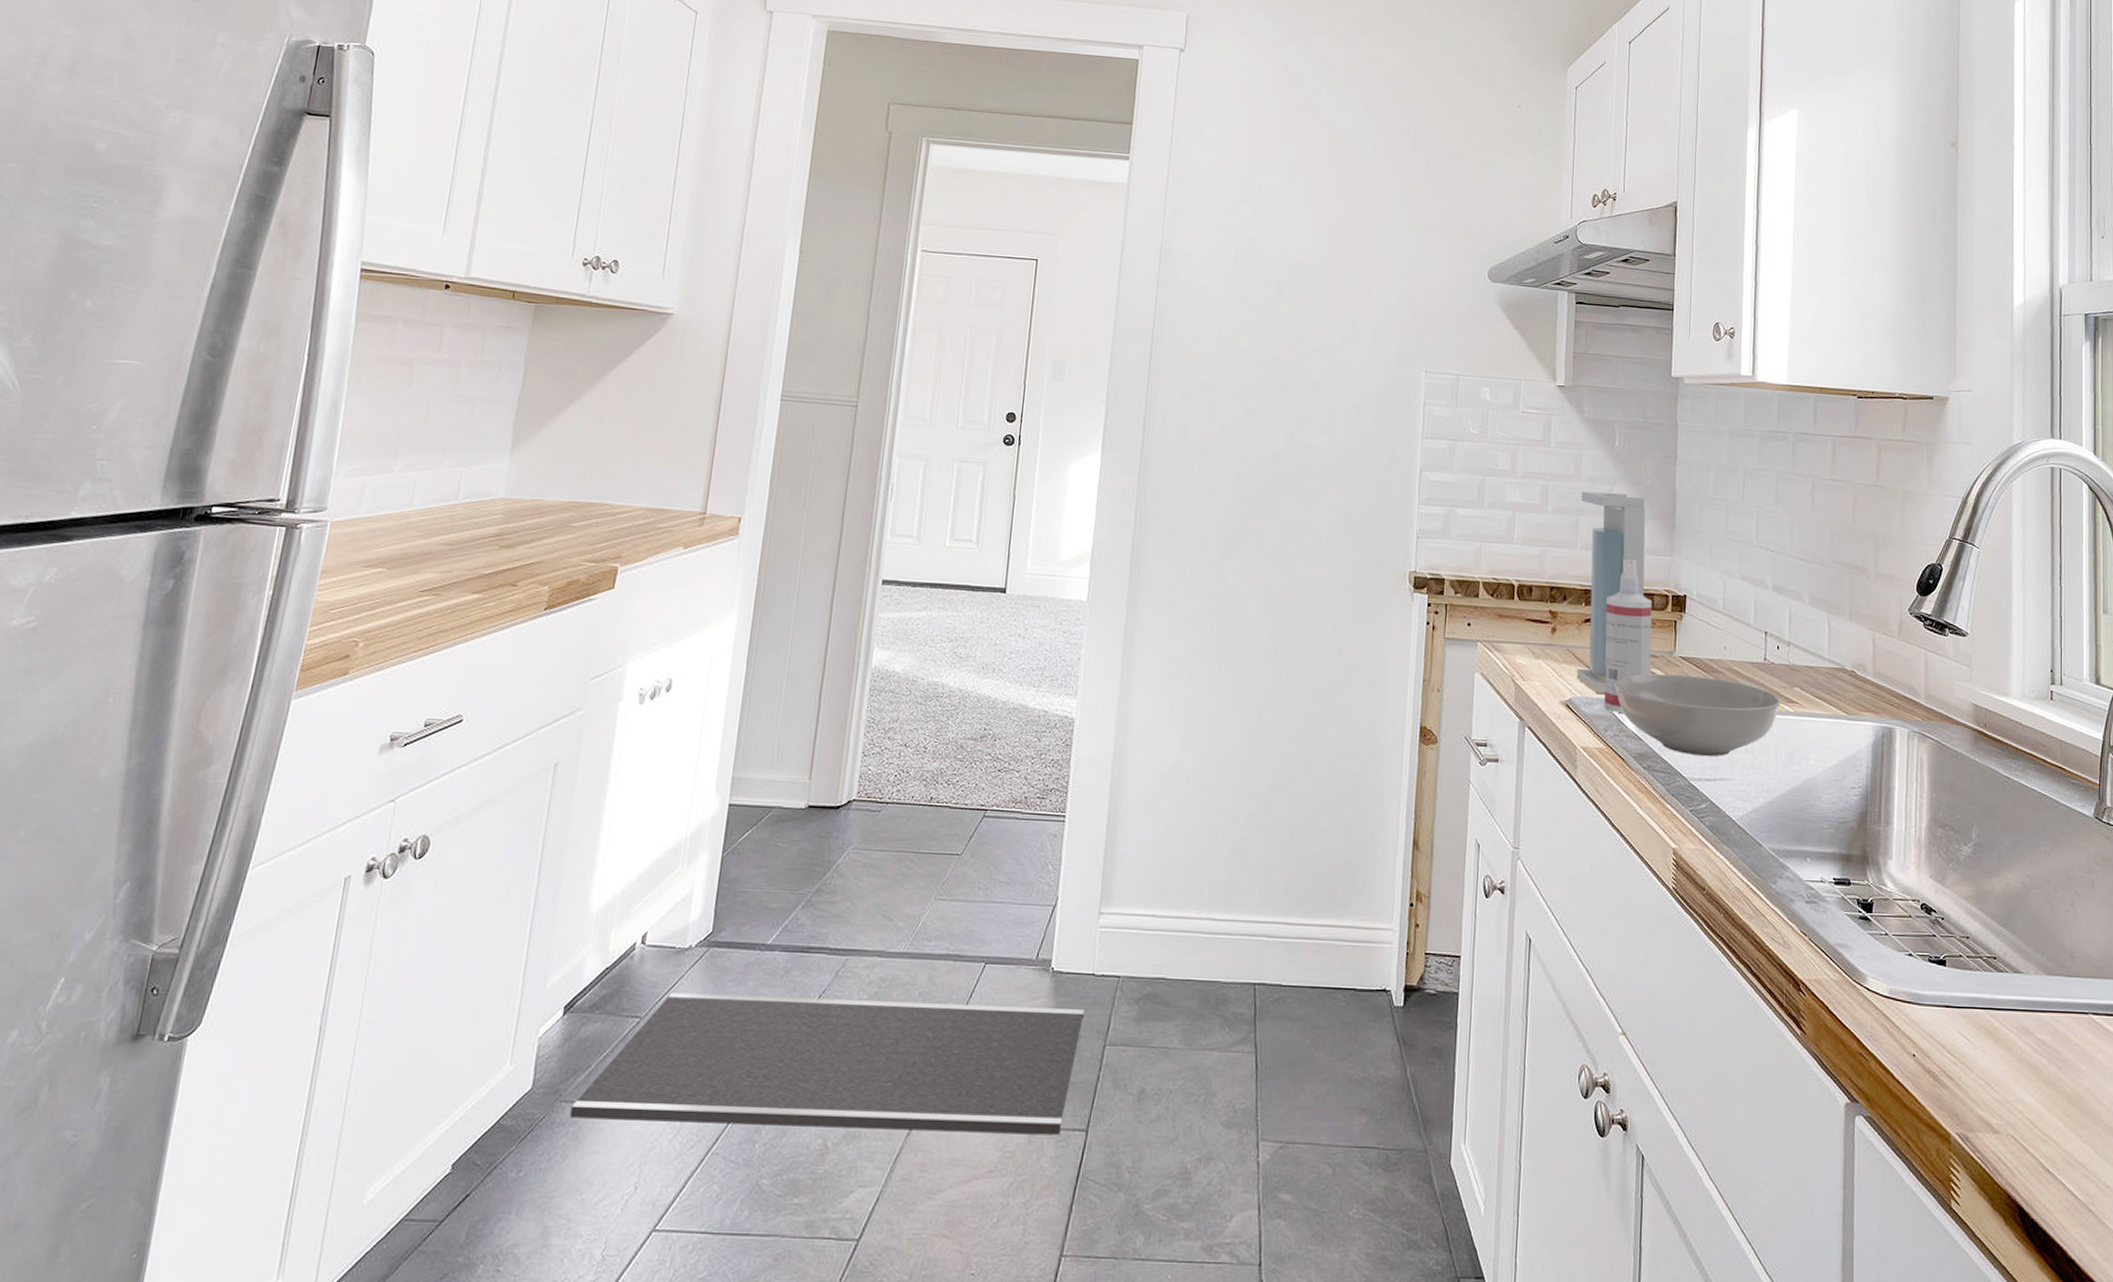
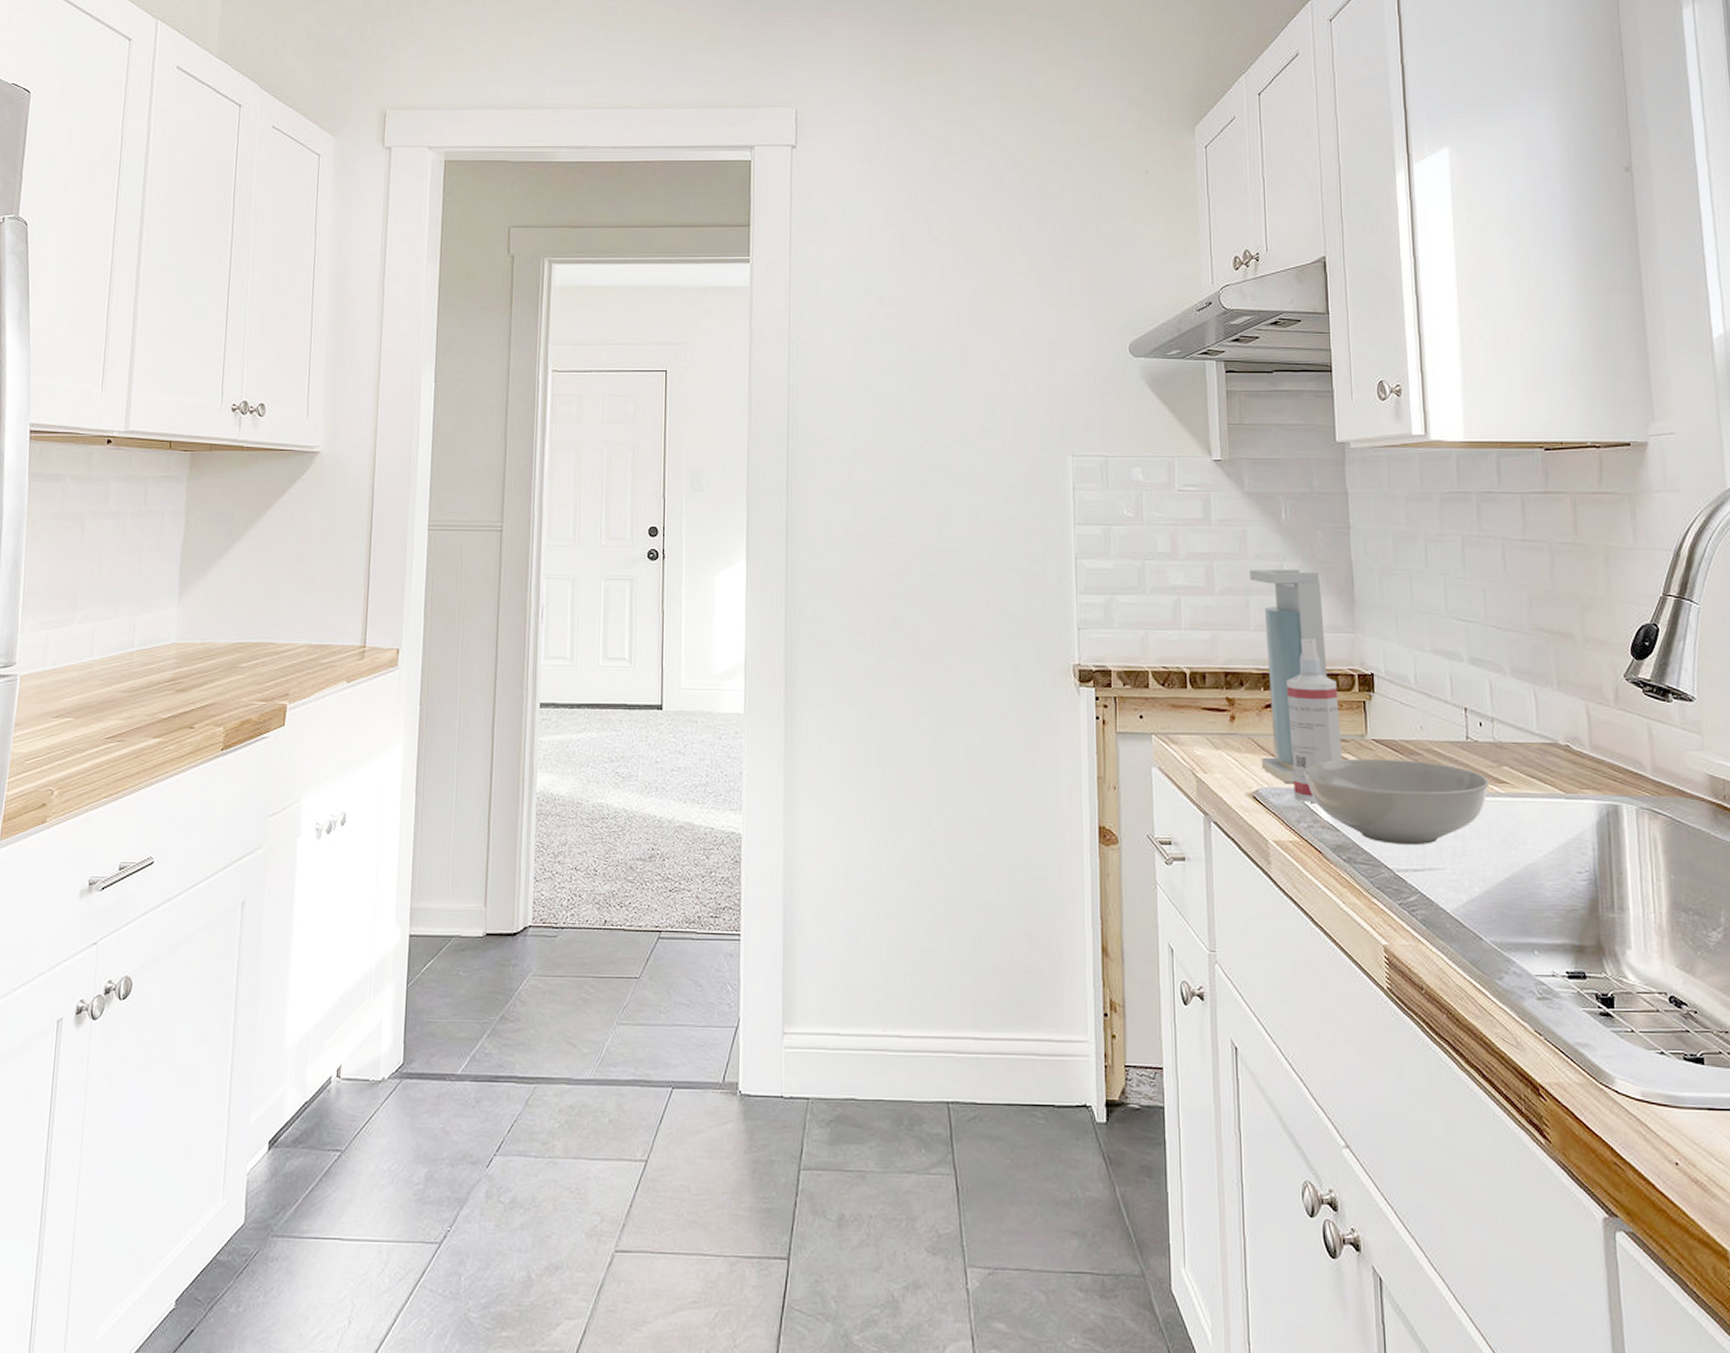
door mat: present [570,992,1085,1134] -> none [282,1125,777,1263]

